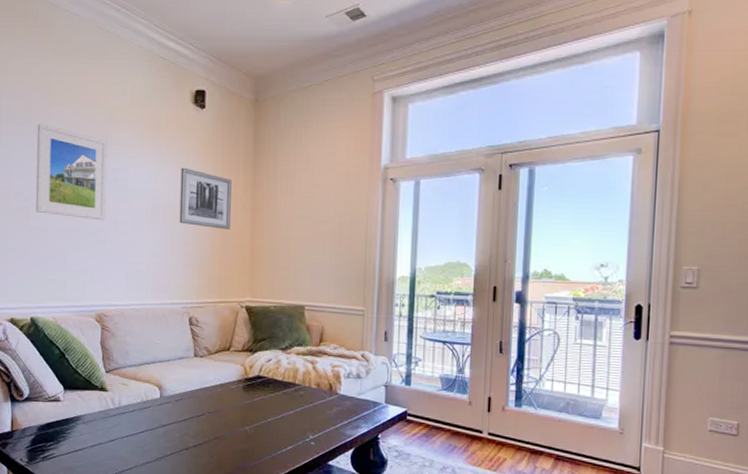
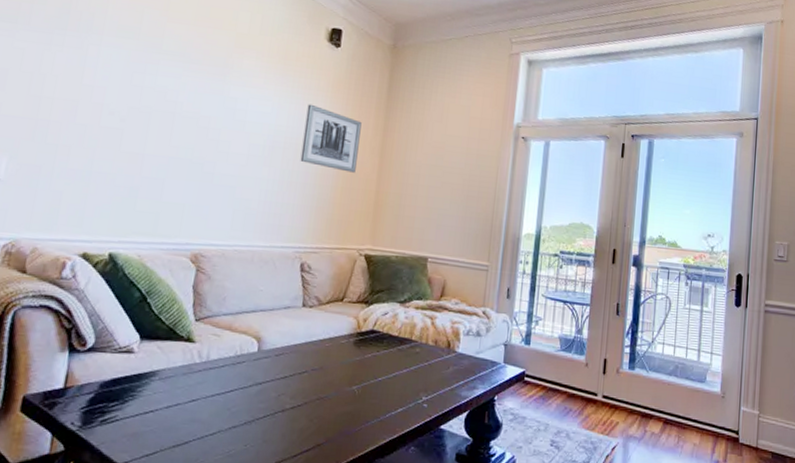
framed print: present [36,123,107,221] -> none [133,39,228,152]

